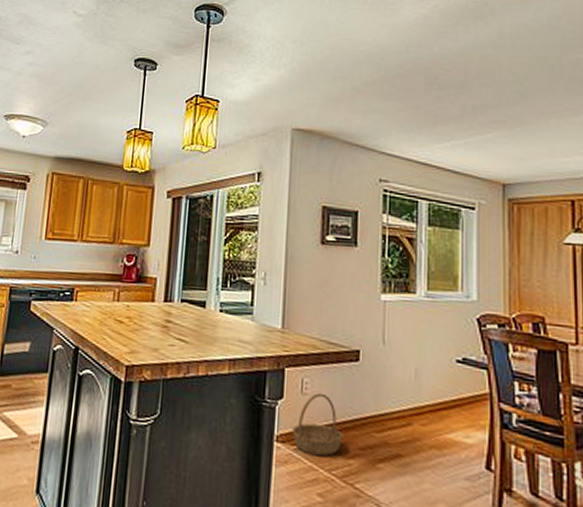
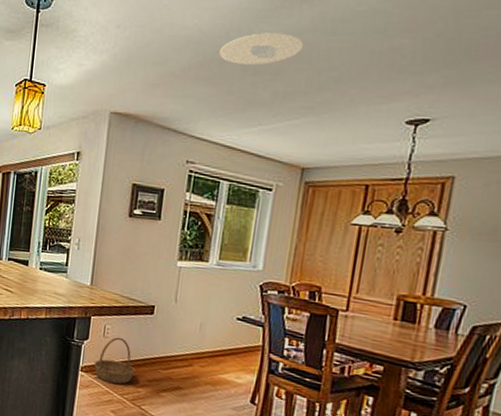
recessed light: none [401,48,485,80] -> present [219,33,304,66]

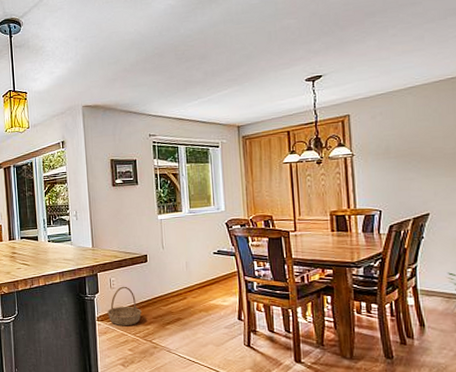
recessed light: present [219,33,304,66] -> none [157,27,219,55]

